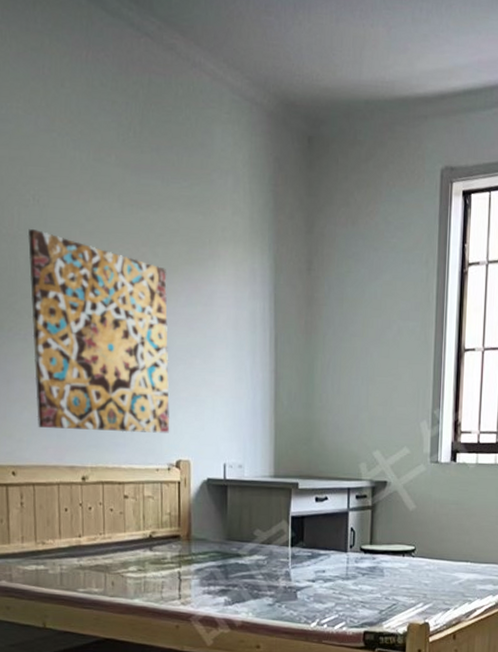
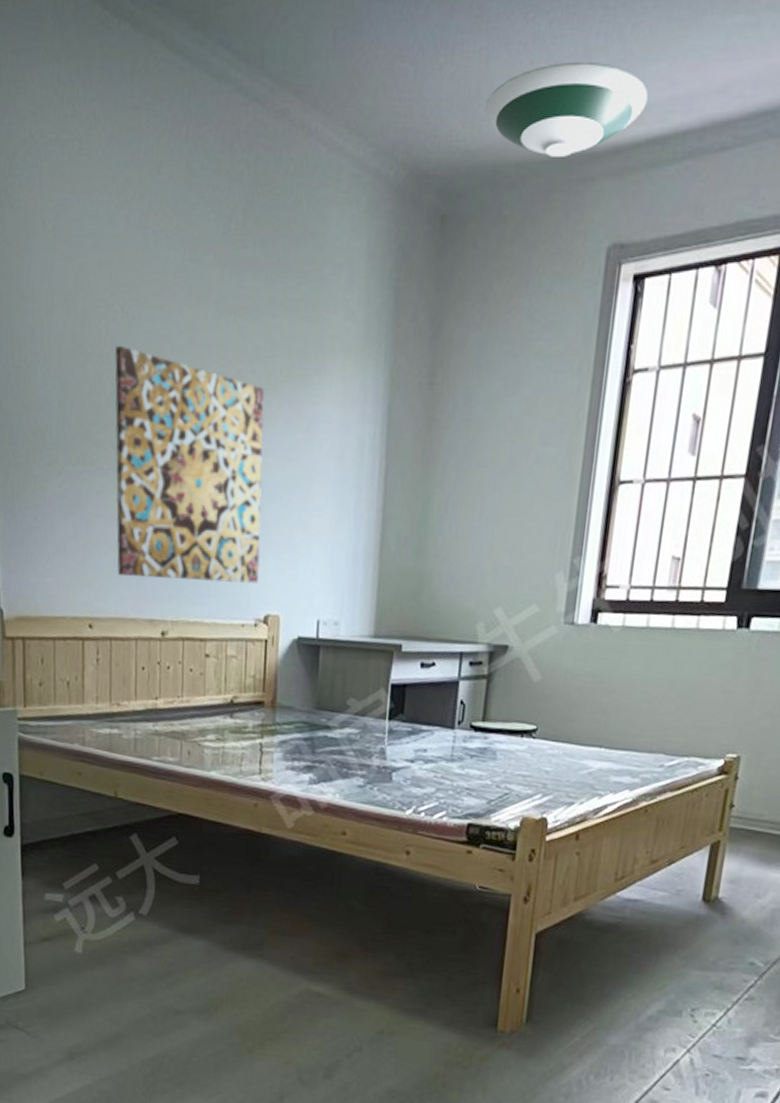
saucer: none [337,28,462,99] -> present [484,61,648,157]

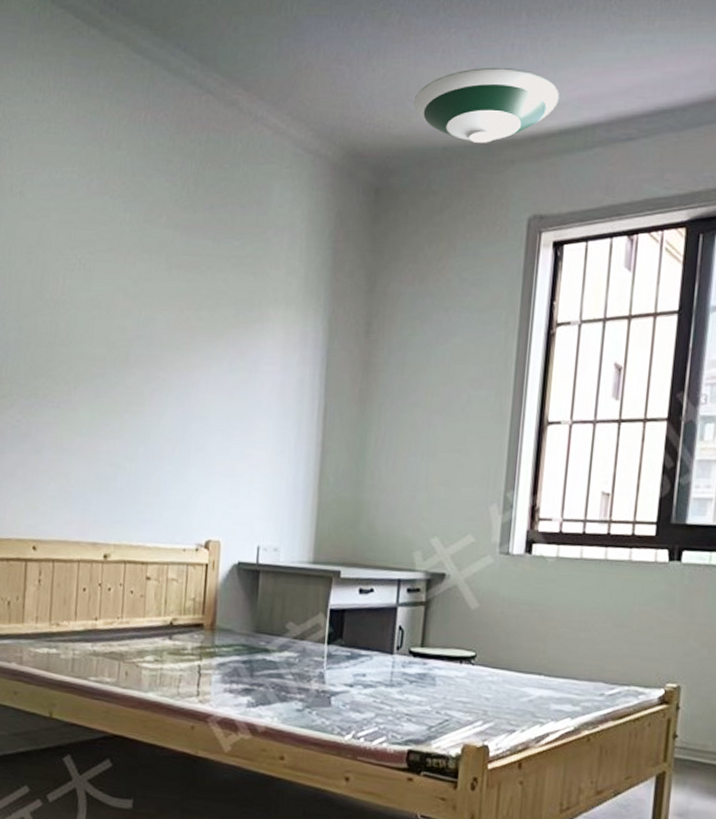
wall art: present [114,346,265,583] -> none [63,294,211,510]

